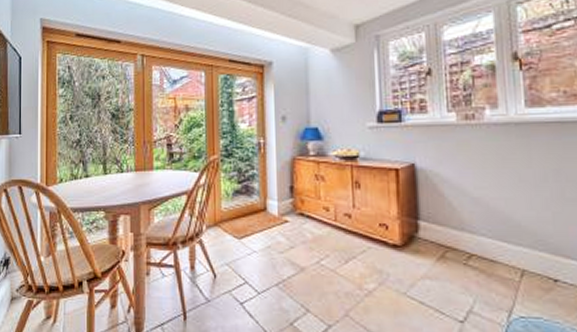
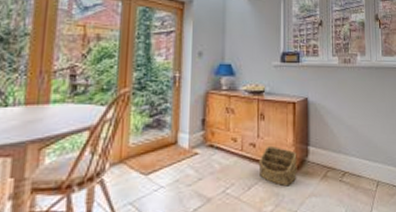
basket: none [355,217,405,263] -> present [258,145,297,186]

